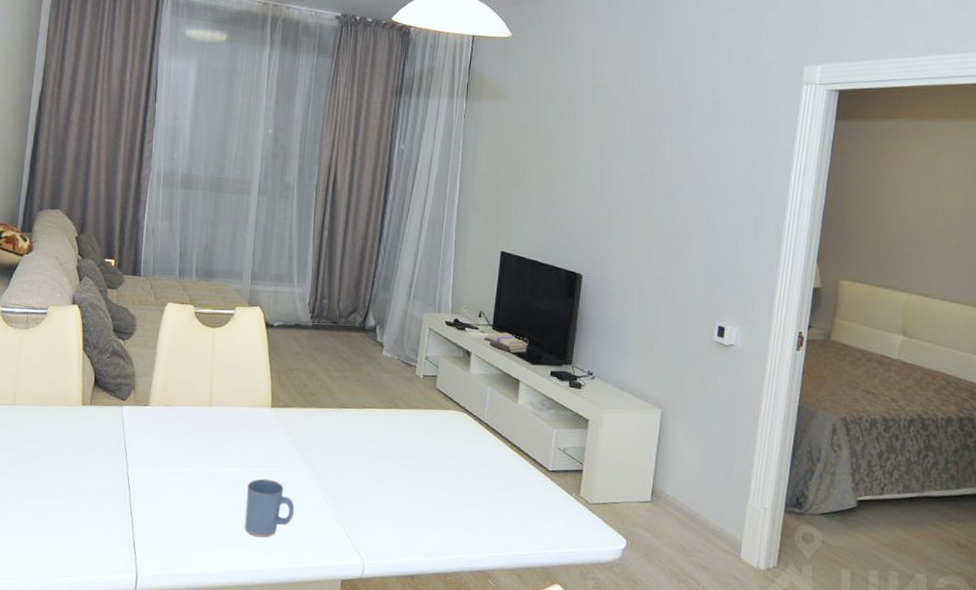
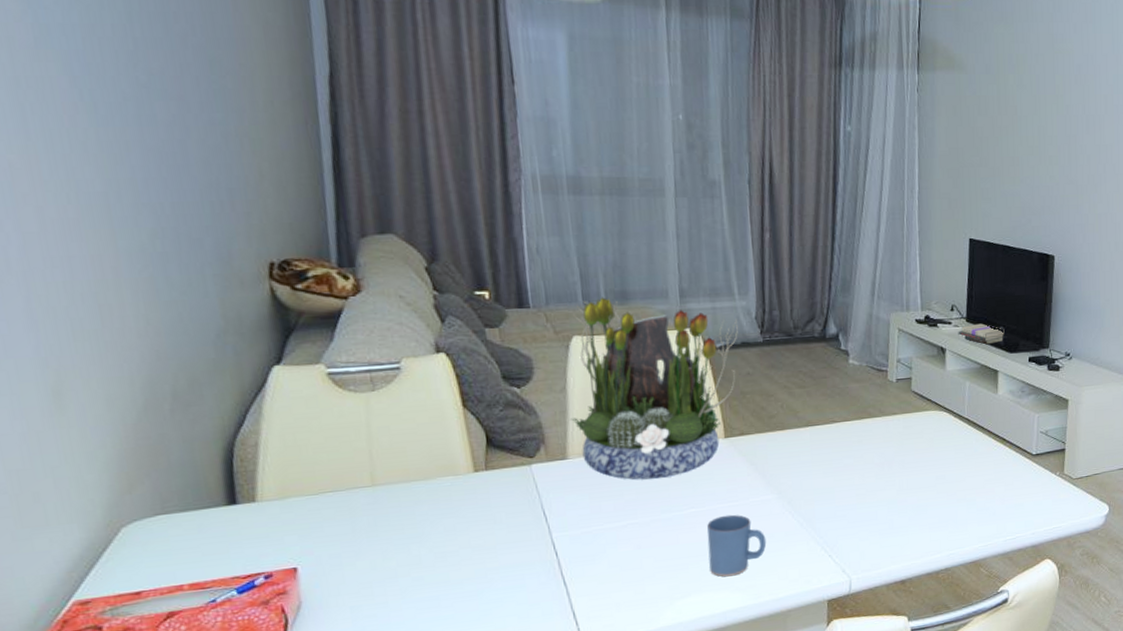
flower arrangement: none [156,273,293,435] -> present [571,297,738,480]

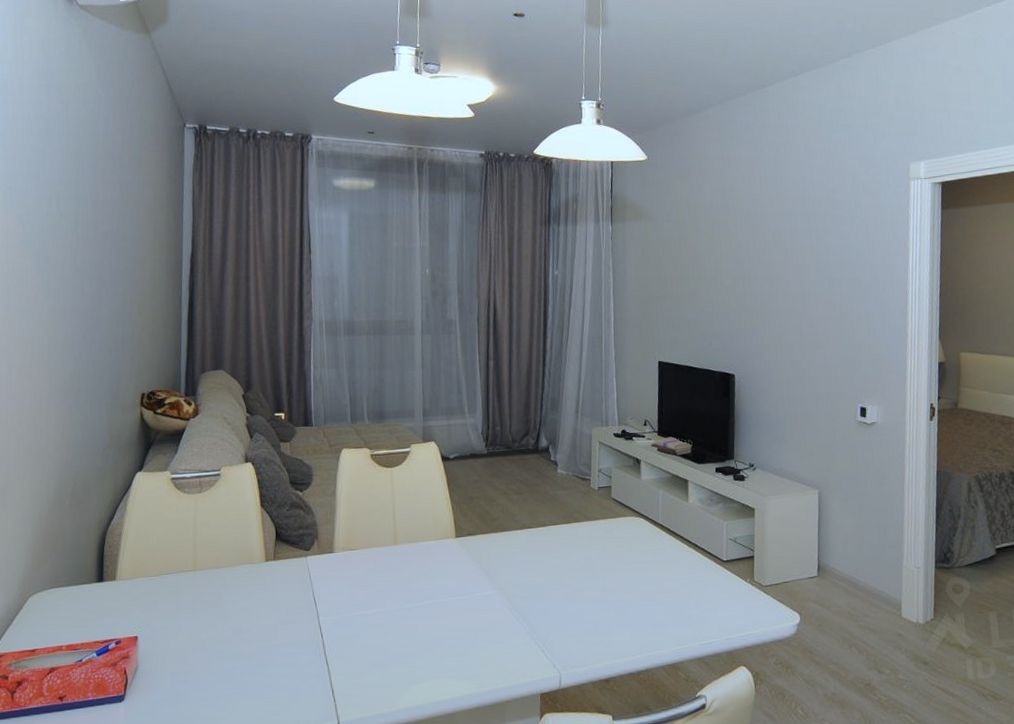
flower arrangement: present [571,297,738,480] -> none [338,416,468,573]
mug: present [706,514,767,577] -> none [439,607,489,665]

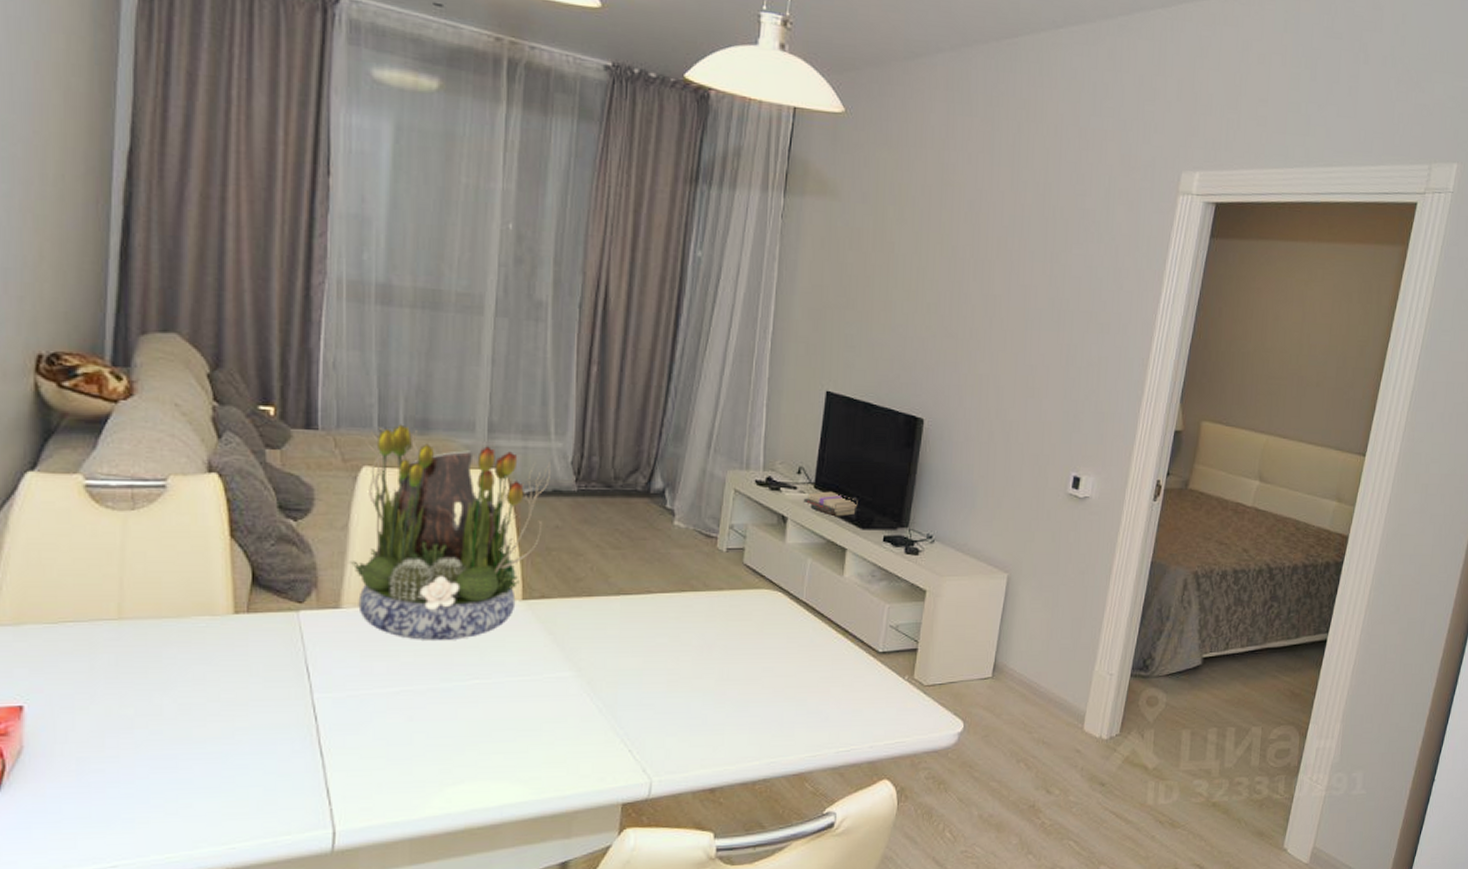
flower arrangement: none [338,416,468,573] -> present [350,424,550,640]

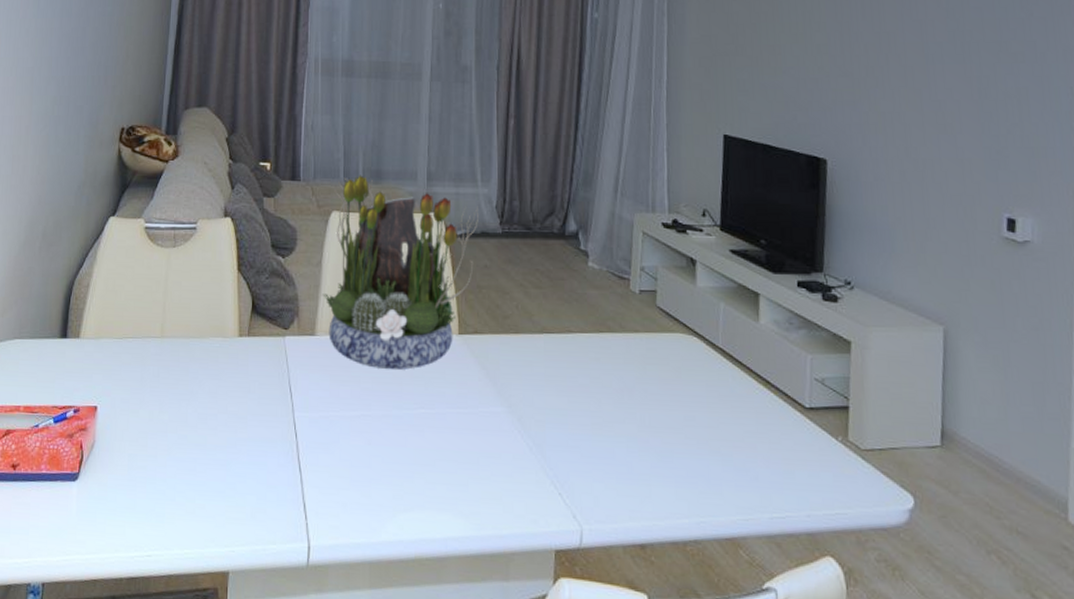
books: present [803,491,858,517] -> none [710,234,767,261]

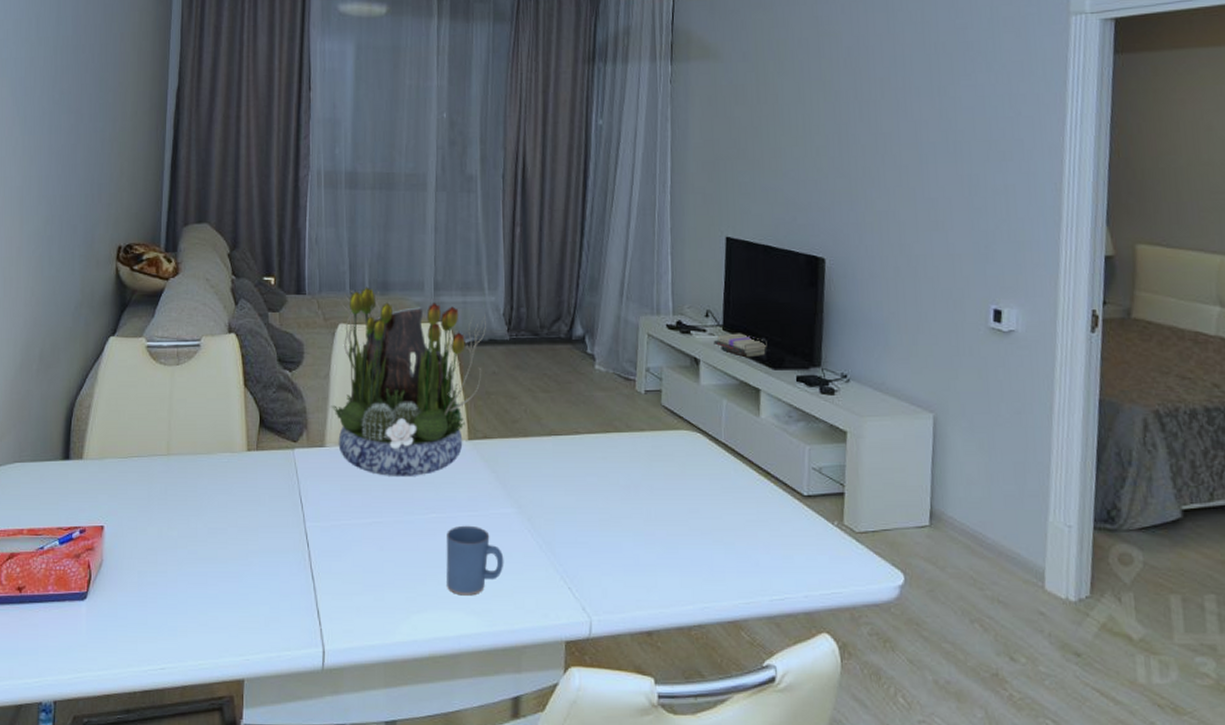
mug: none [434,422,493,497] -> present [446,525,504,596]
books: none [710,234,767,261] -> present [713,333,767,358]

